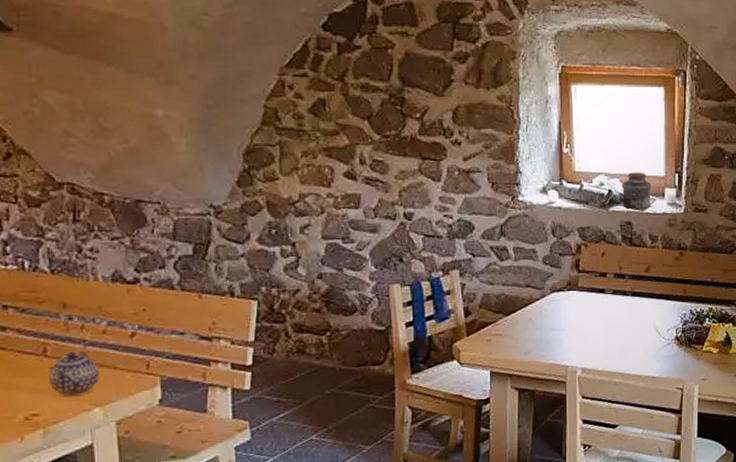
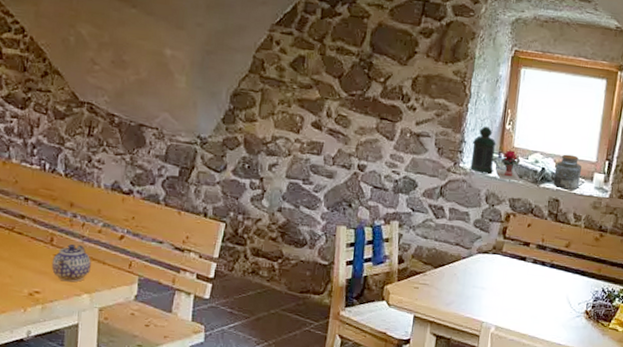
lantern: none [530,142,556,204] -> present [470,117,496,174]
potted flower: none [558,175,588,209] -> present [495,150,521,182]

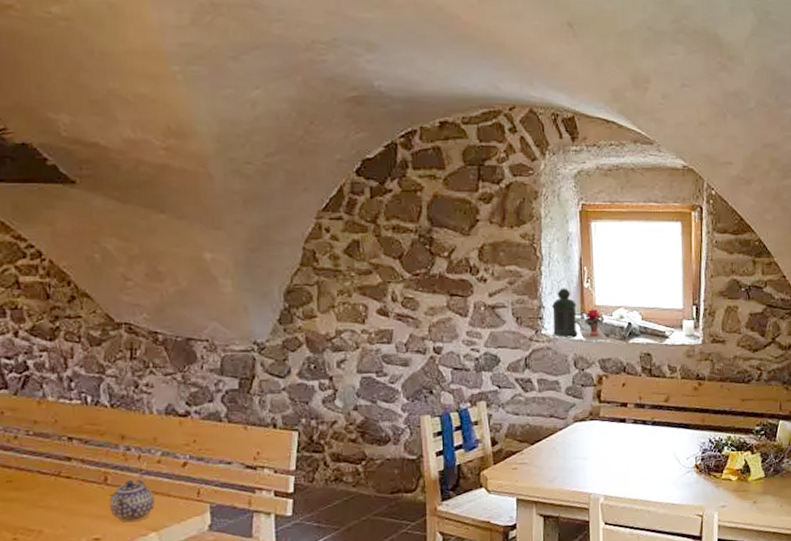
jar: present [553,154,582,190] -> none [641,305,670,342]

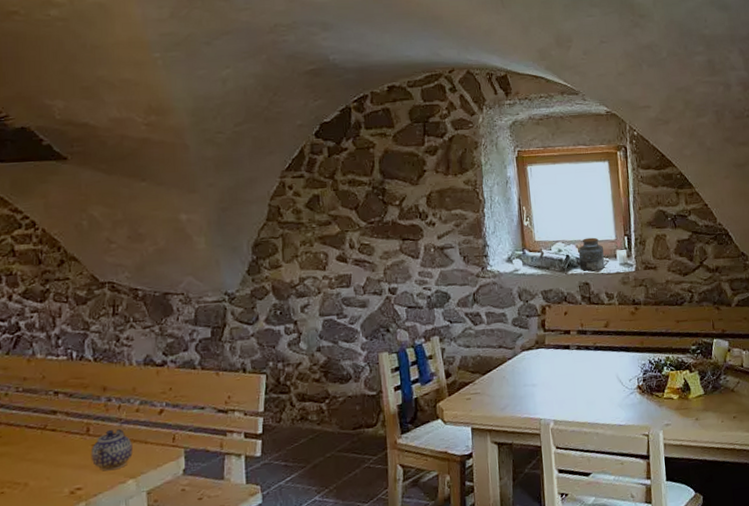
lantern: present [552,278,578,337] -> none [496,218,520,273]
potted flower: present [580,309,608,342] -> none [522,245,549,275]
jar: none [641,305,670,342] -> present [578,237,605,271]

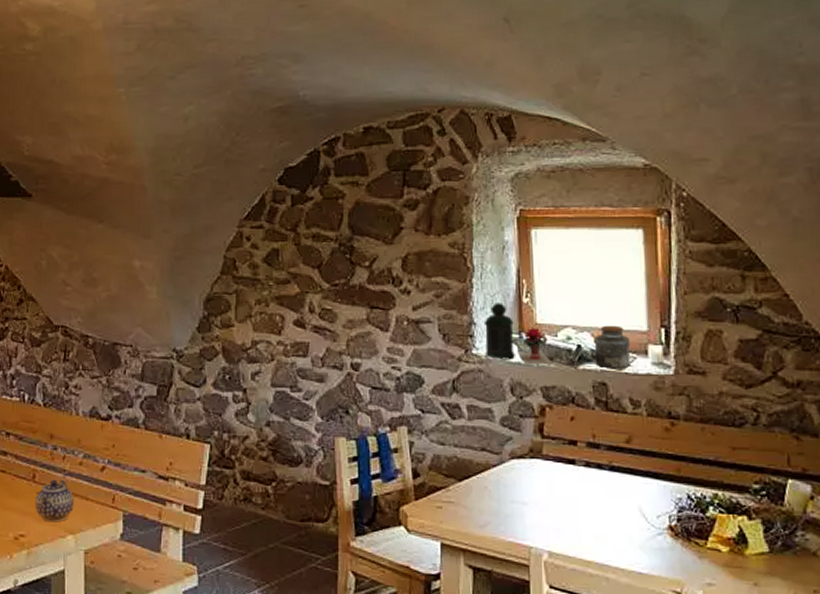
lantern: none [496,218,520,273] -> present [485,291,515,359]
potted flower: none [522,245,549,275] -> present [518,328,552,365]

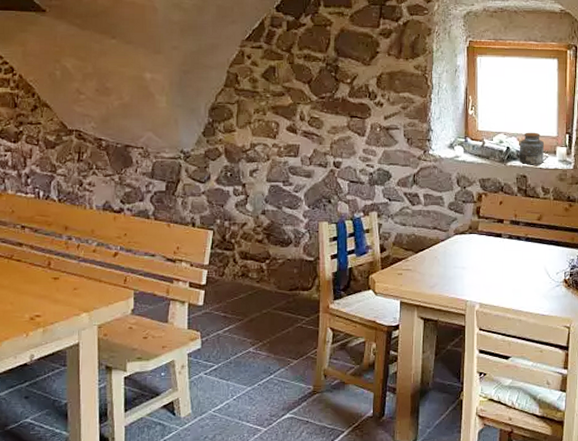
teapot: present [35,480,74,523] -> none [50,266,88,303]
lantern: present [485,291,515,359] -> none [439,105,461,158]
potted flower: present [518,328,552,365] -> none [463,134,488,163]

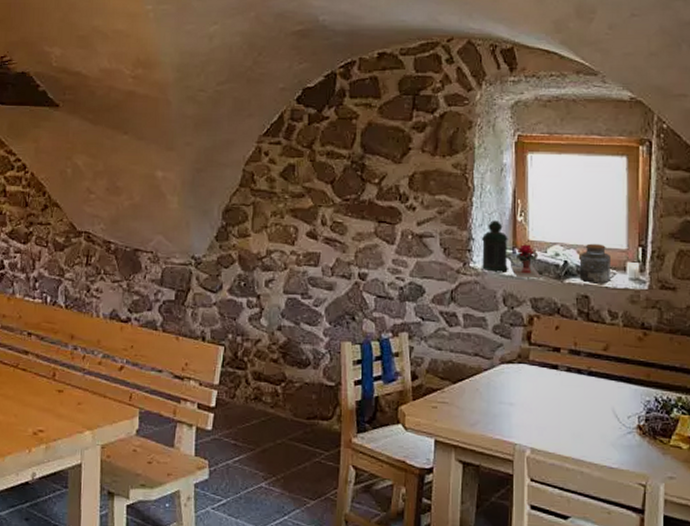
lantern: none [439,105,461,158] -> present [482,210,508,272]
potted flower: none [463,134,488,163] -> present [511,244,541,279]

